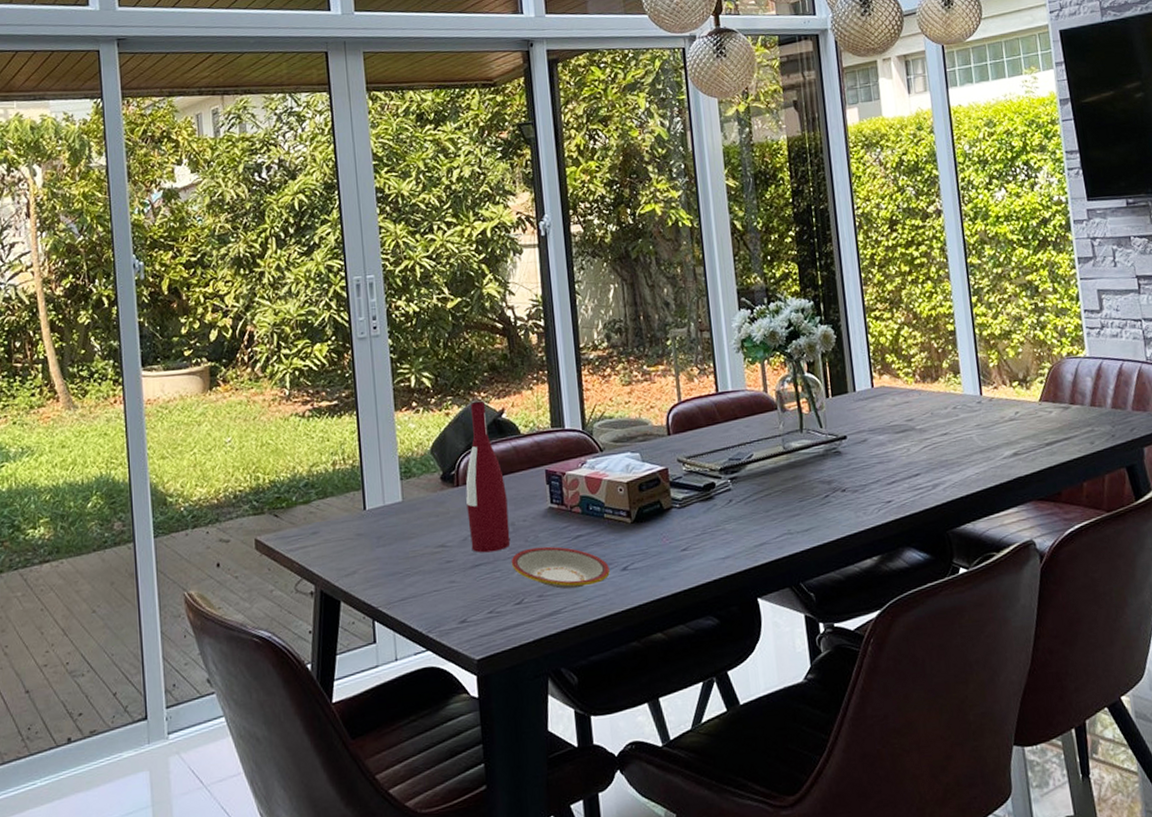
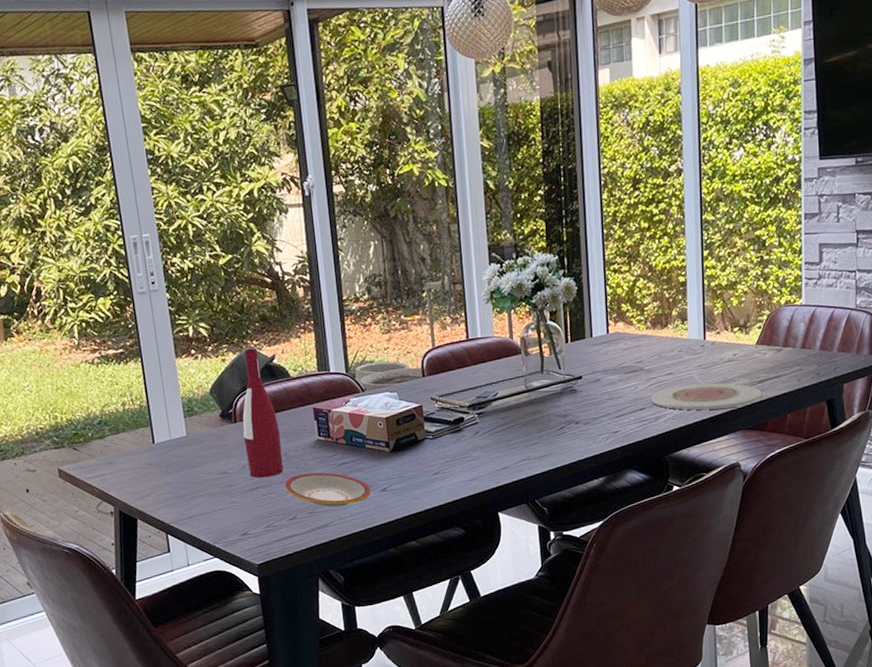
plate: none [925,445,1053,477] -> present [650,383,763,411]

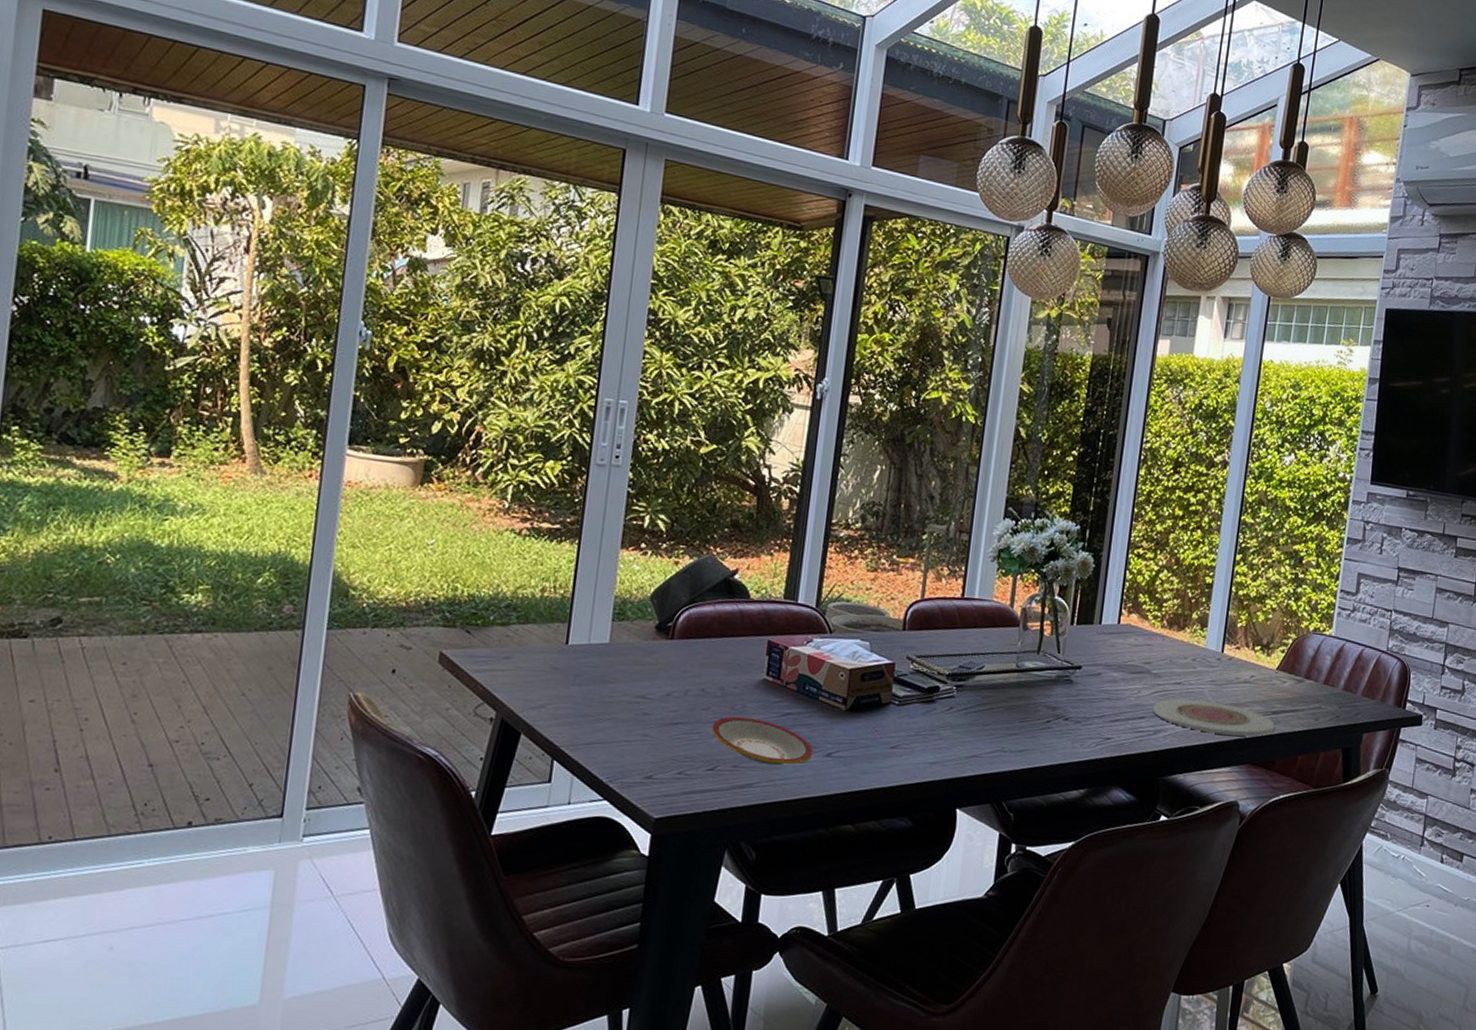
wine bottle: present [242,348,284,478] -> none [673,556,723,713]

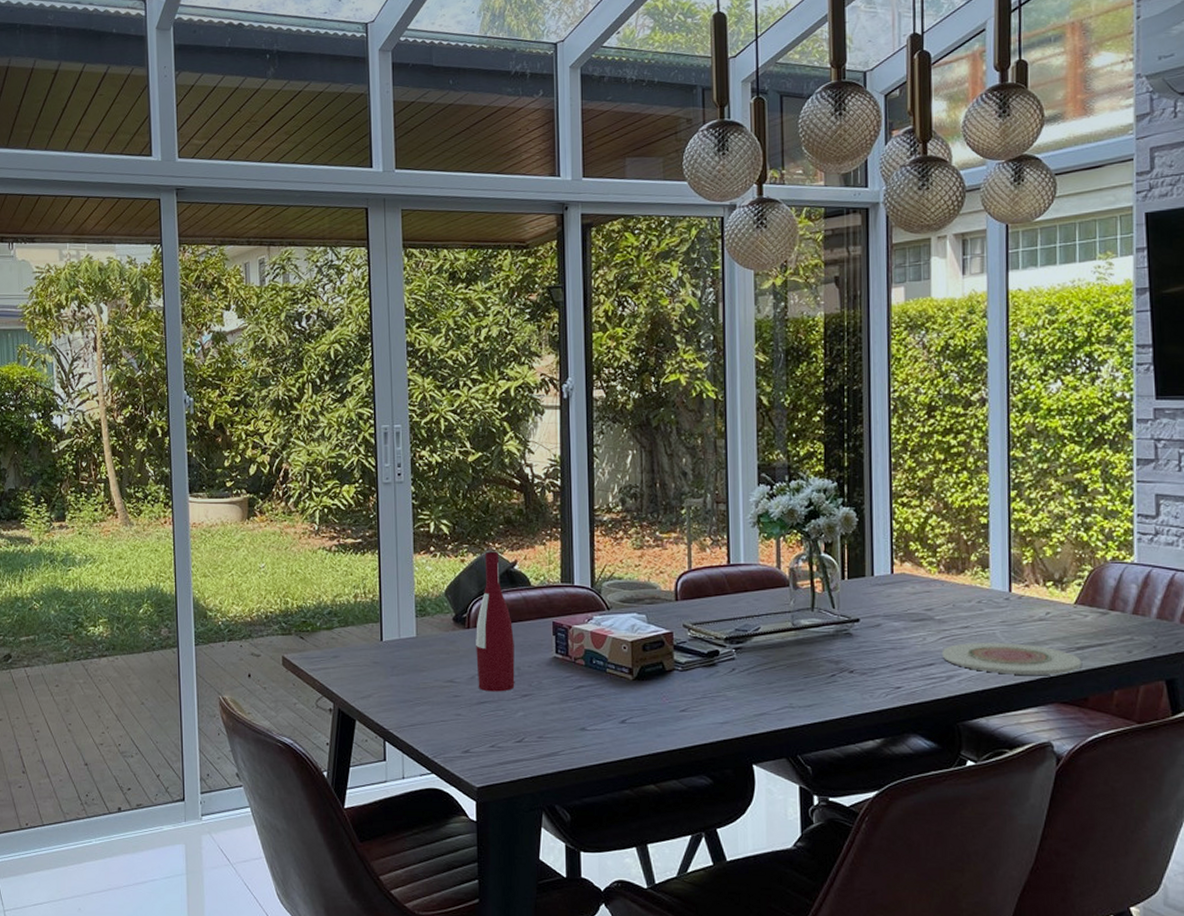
wine bottle: none [673,556,723,713] -> present [476,551,515,692]
plate: present [711,716,813,766] -> none [514,692,608,734]

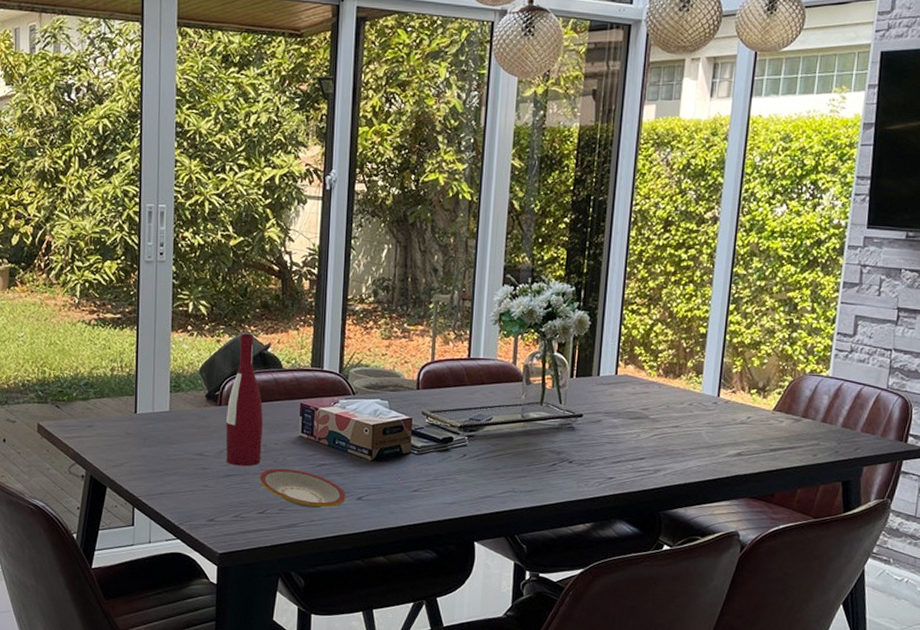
plate: none [514,692,608,734] -> present [259,468,346,509]
plate: present [941,643,1082,675] -> none [652,441,773,473]

